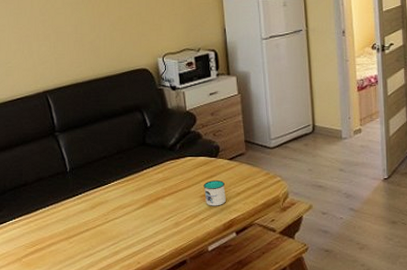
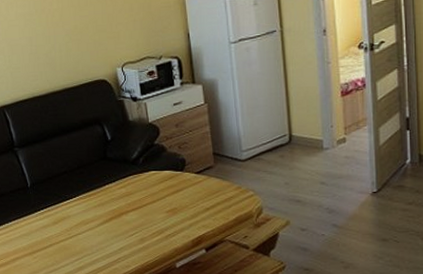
mug: present [203,180,226,206] -> none [169,195,194,222]

